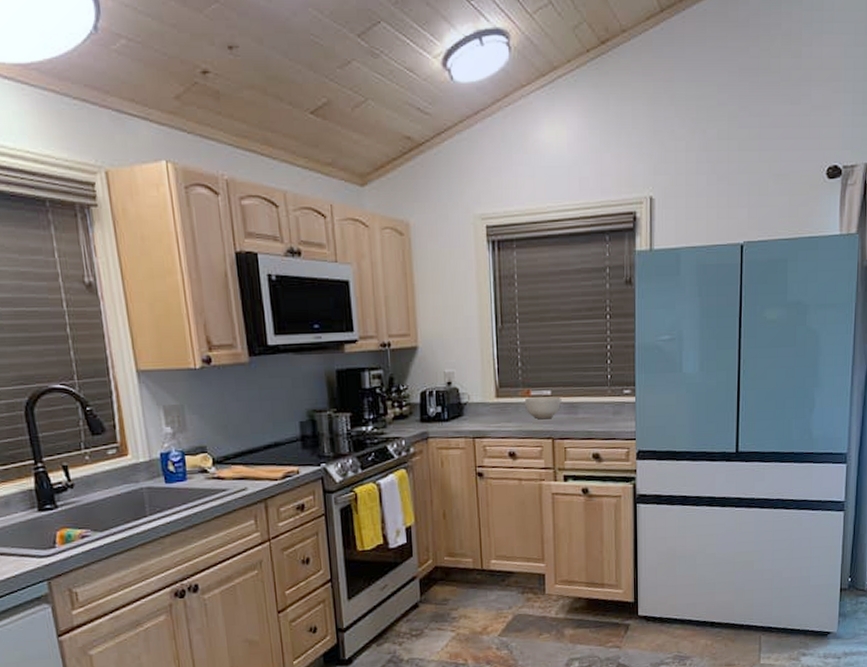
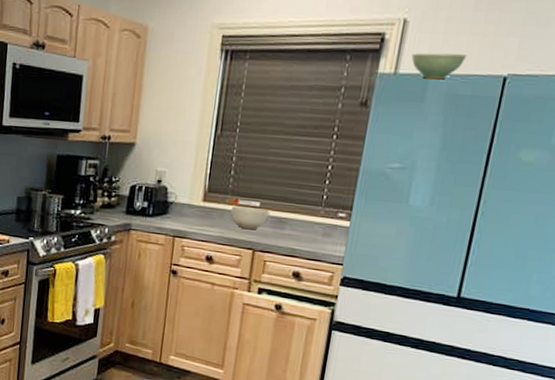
bowl: none [662,227,709,254] -> present [411,53,468,81]

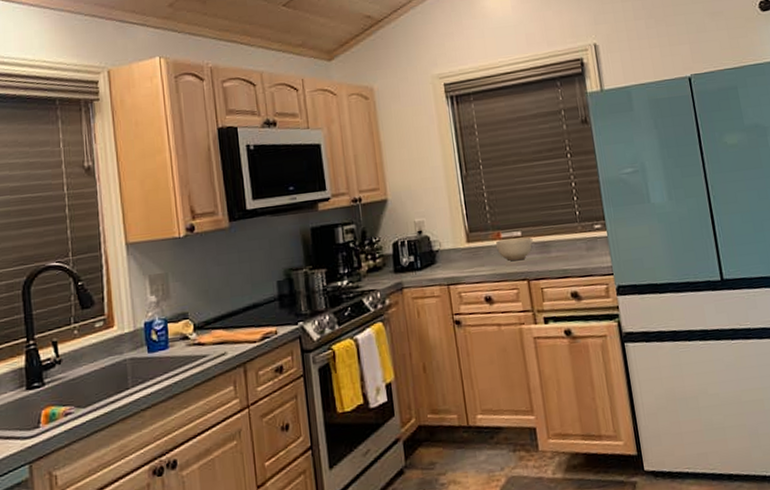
bowl: present [411,53,468,81] -> none [610,65,655,92]

